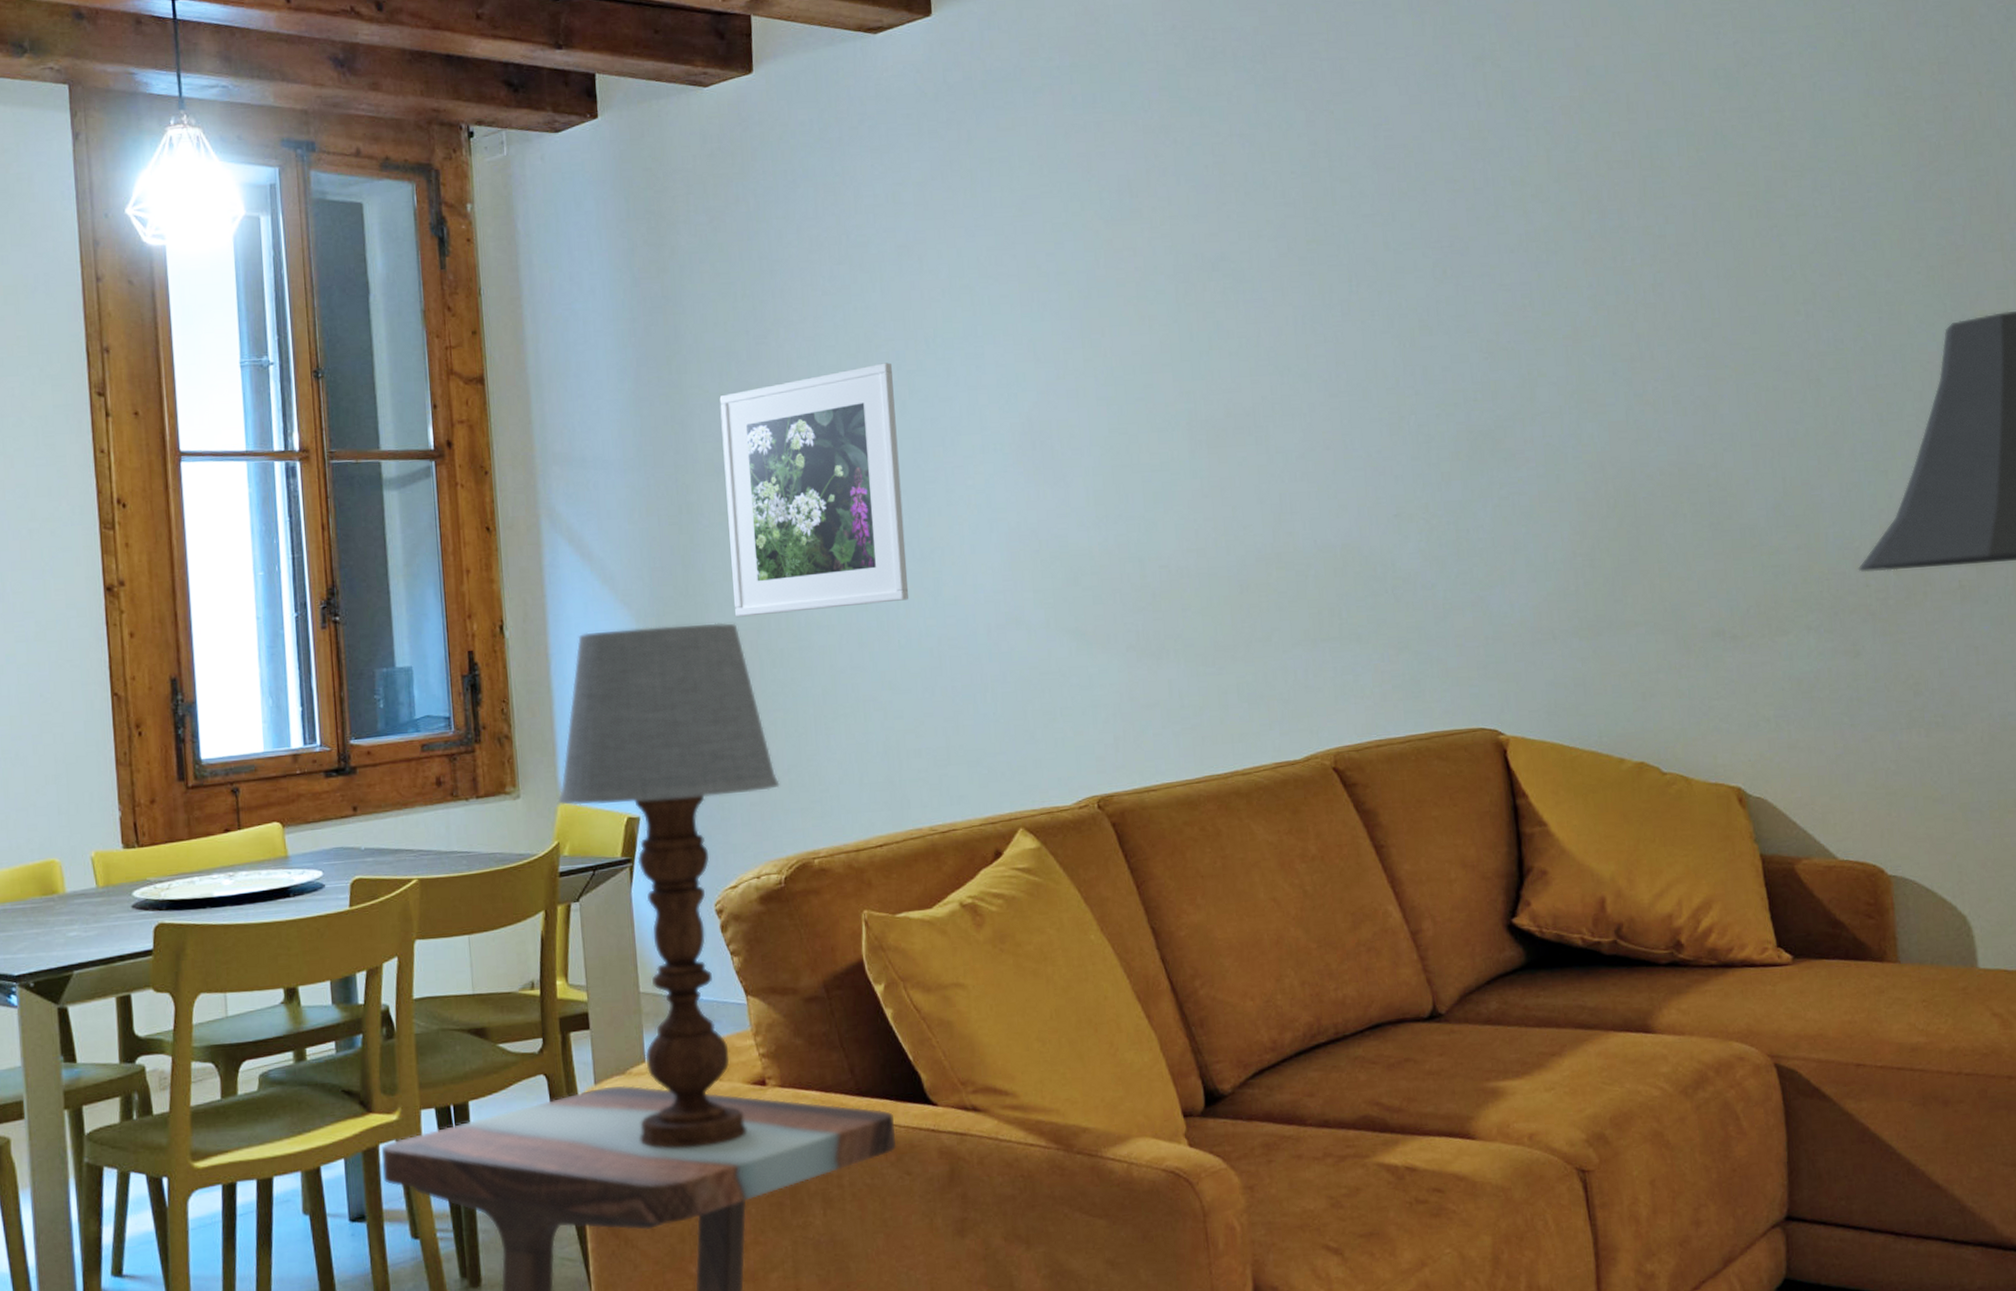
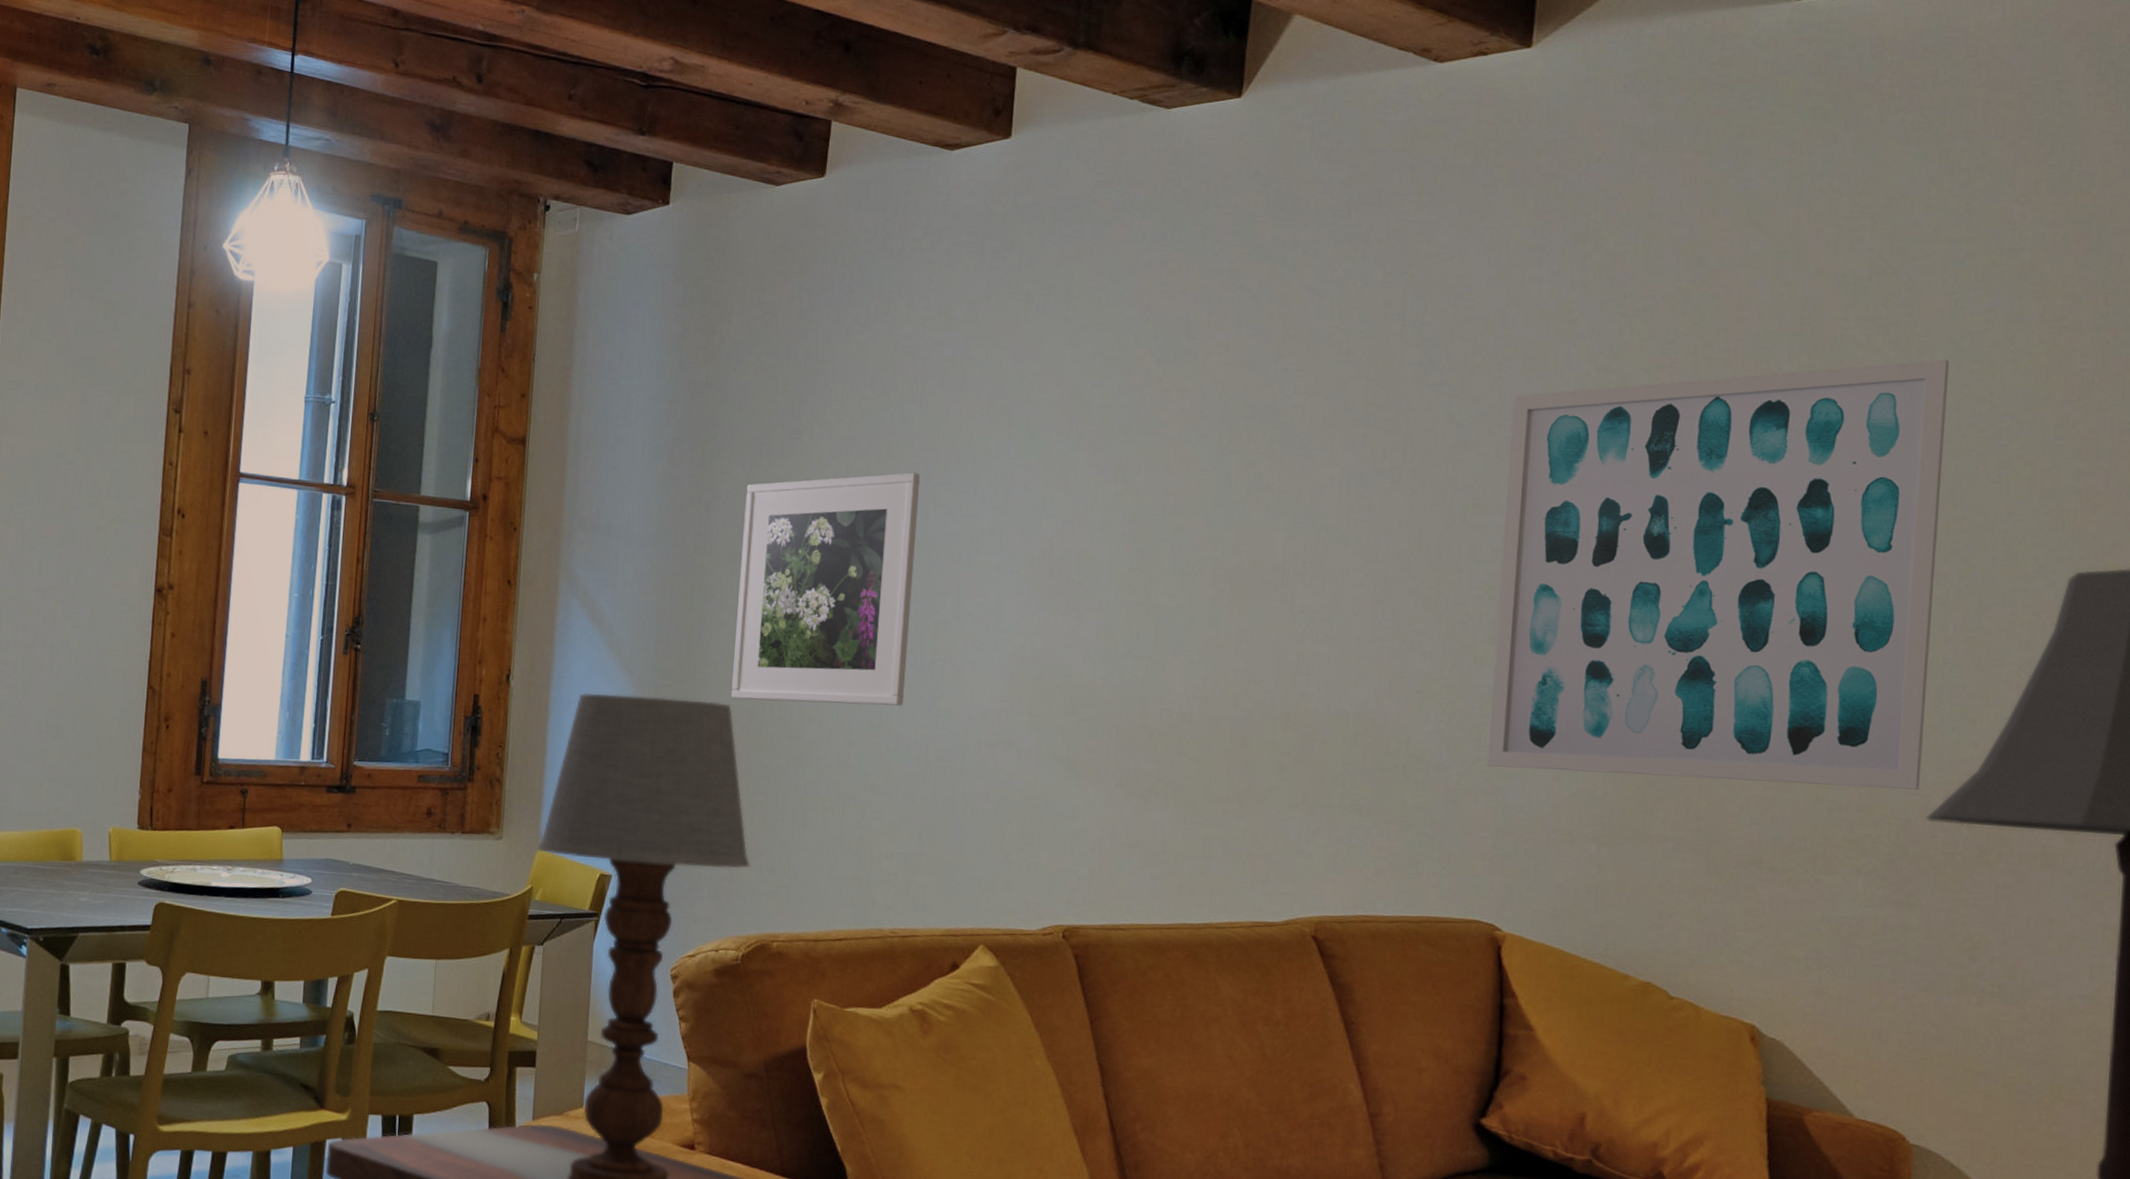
wall art: none [1440,139,1849,578] -> present [1486,359,1950,790]

